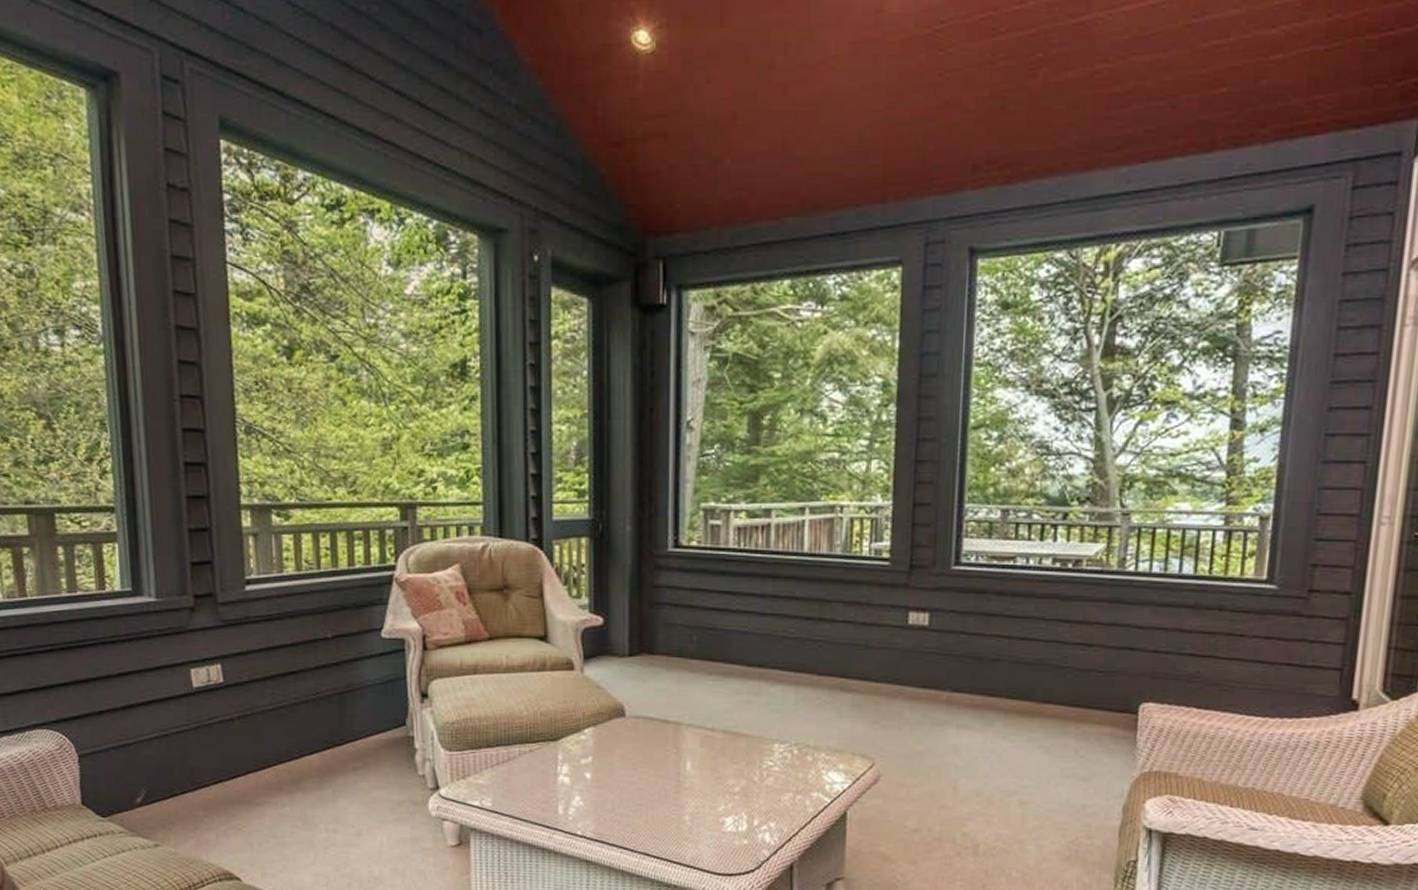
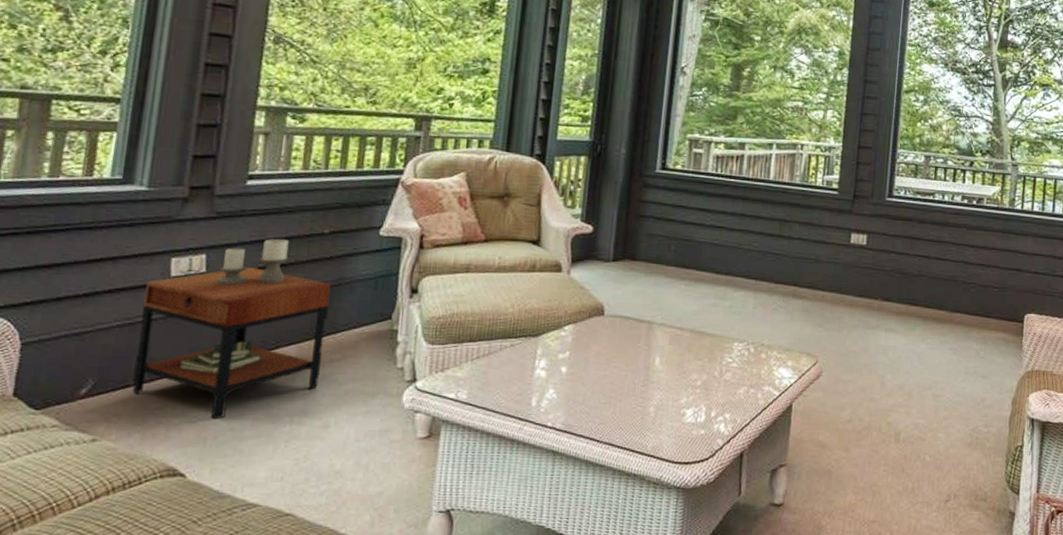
side table: none [173,646,346,826] -> present [133,239,331,419]

